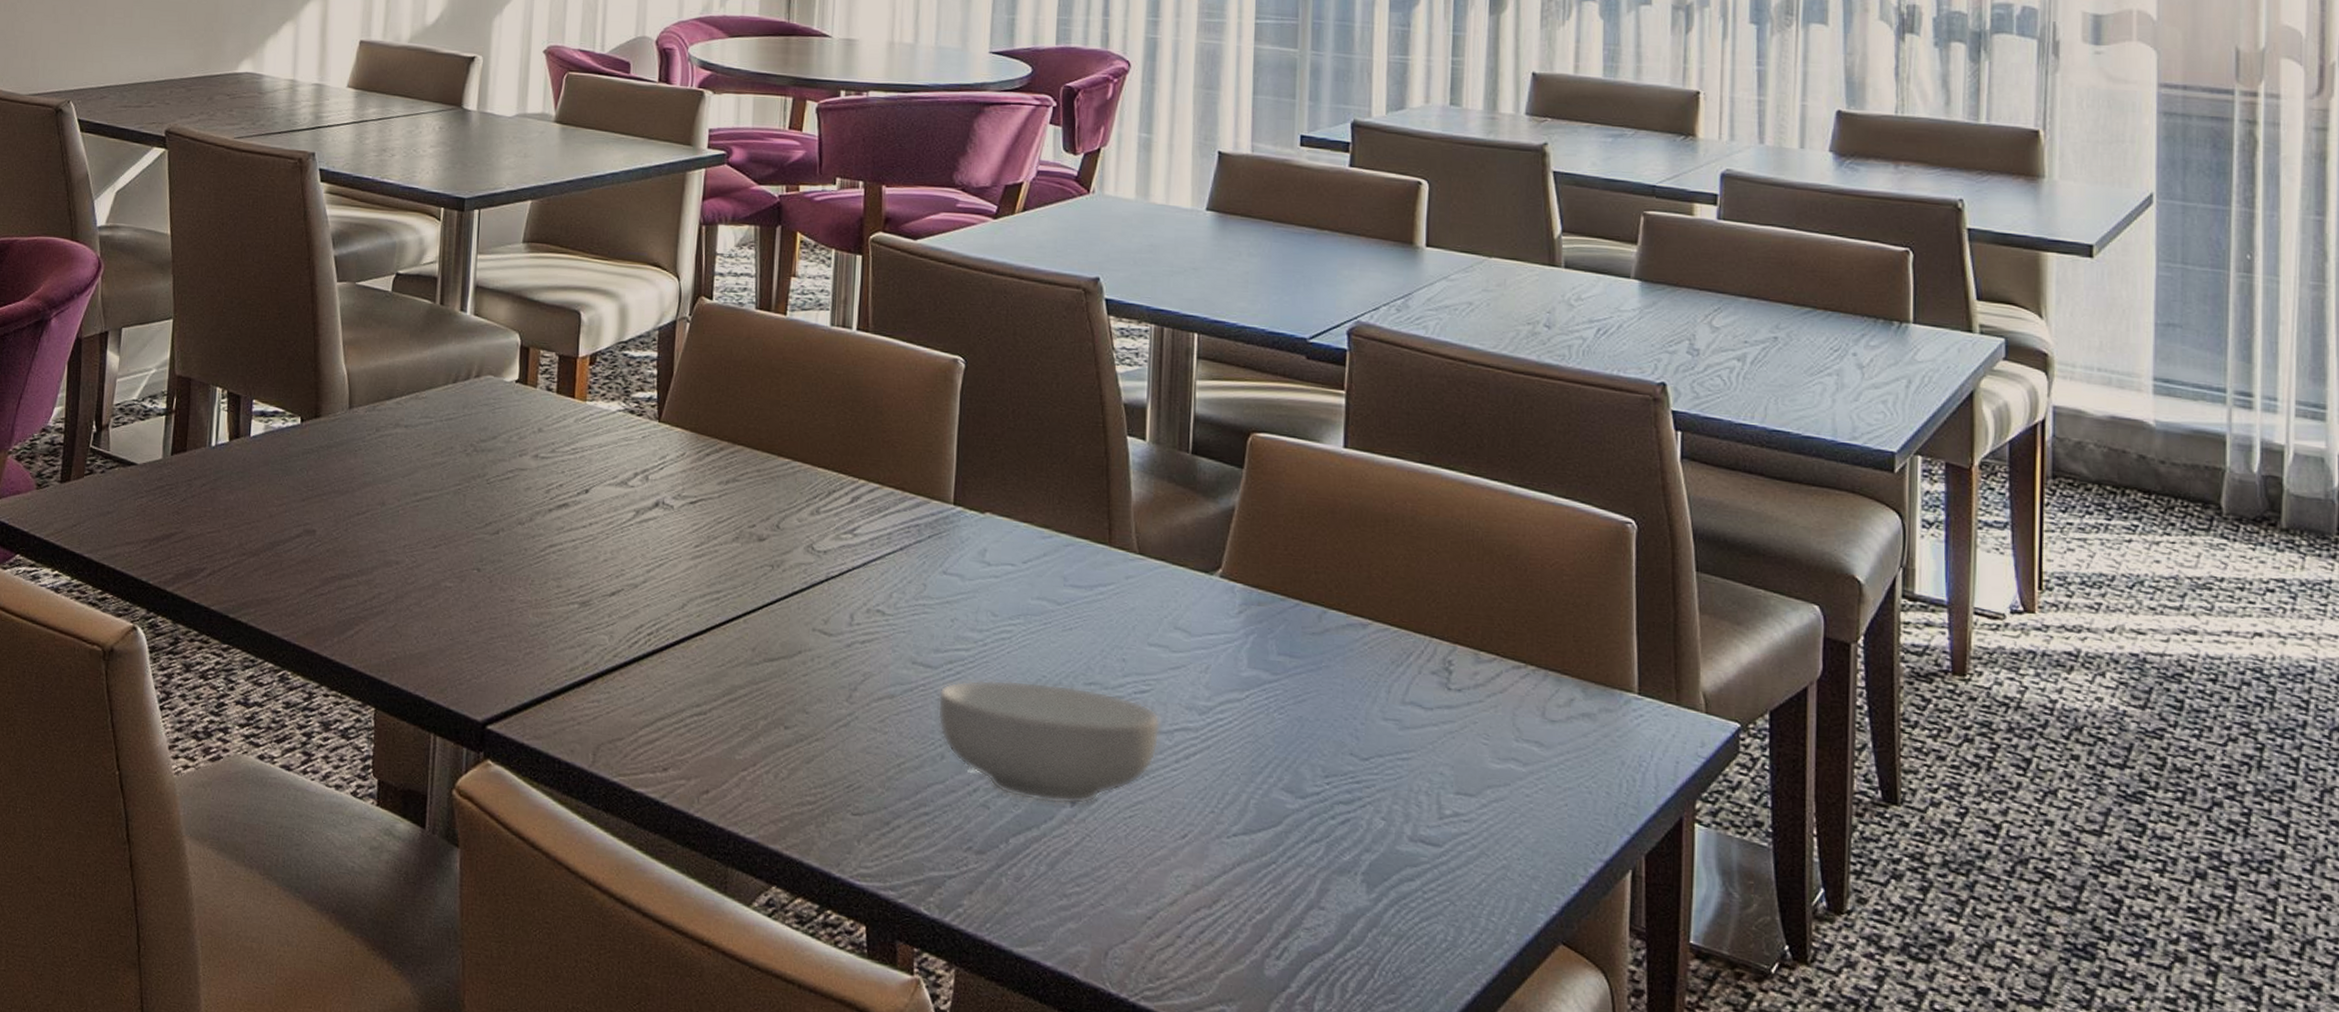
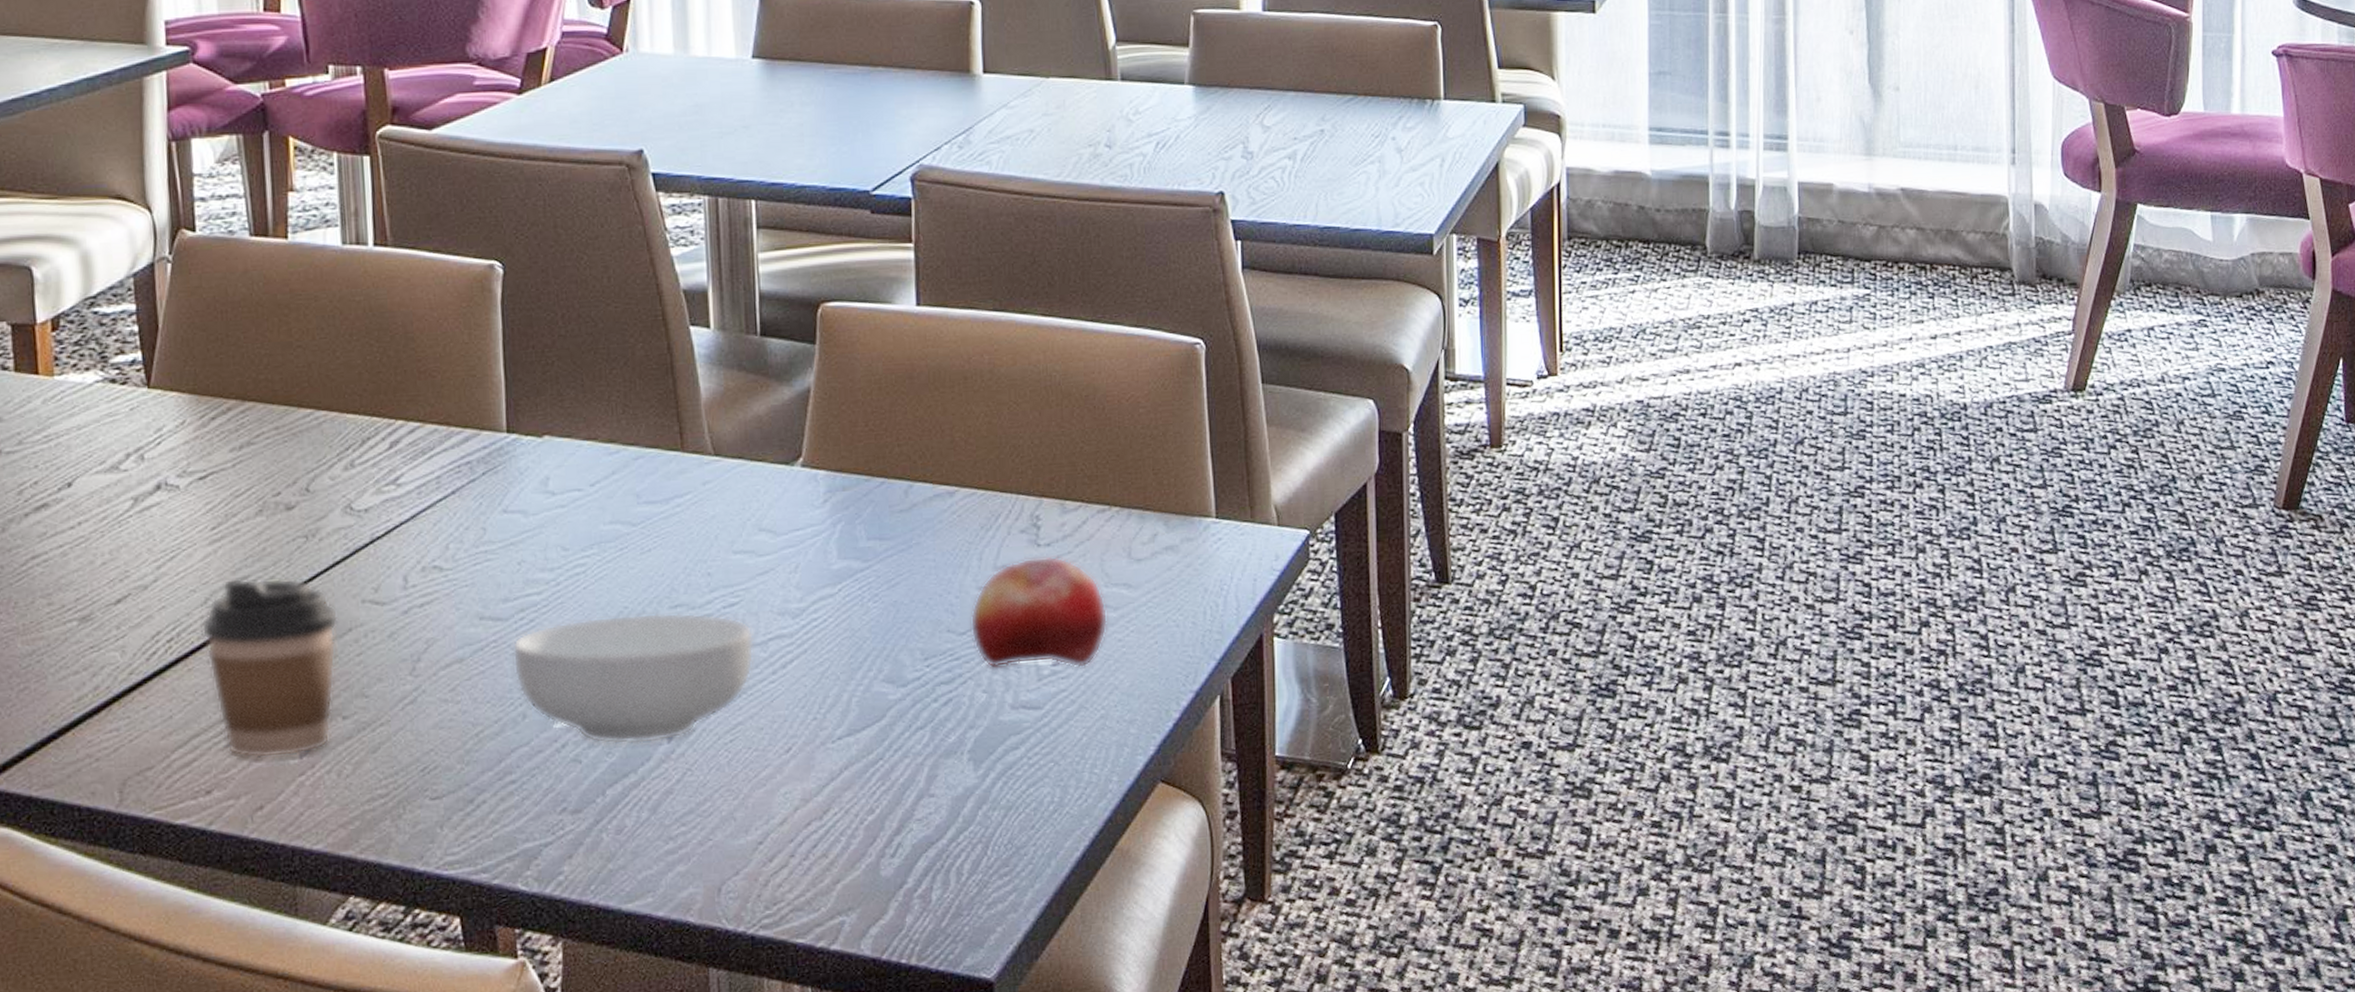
coffee cup: none [676,590,792,753] -> present [201,578,339,759]
fruit: none [1373,699,1517,816] -> present [970,556,1108,669]

